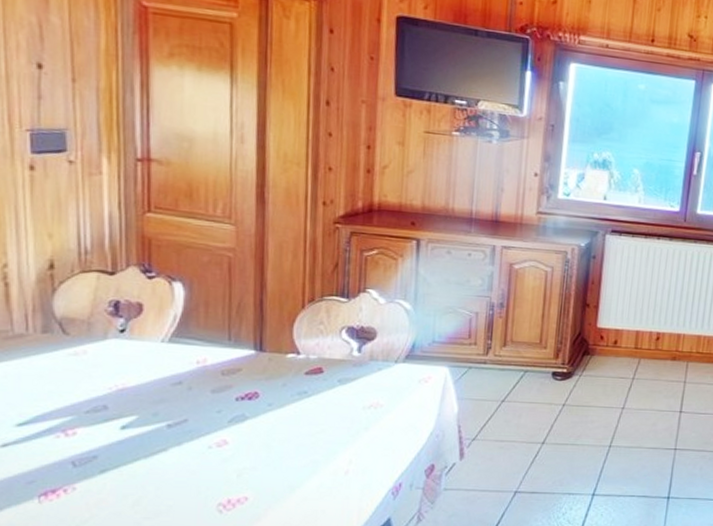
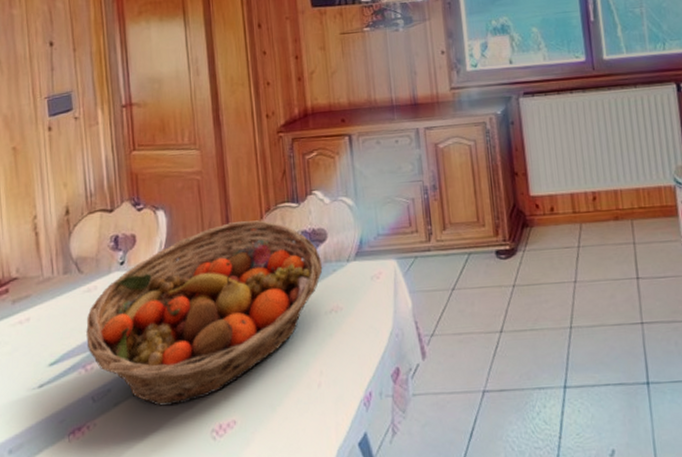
fruit basket: none [69,307,367,478] -> present [86,220,323,406]

